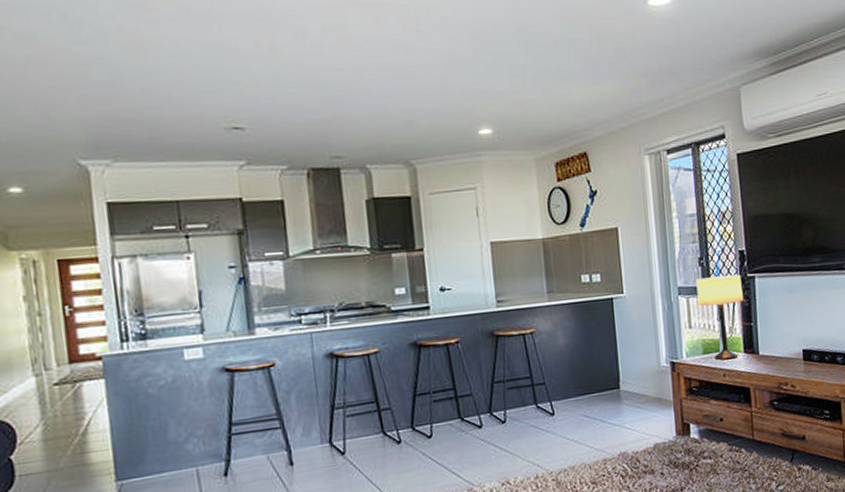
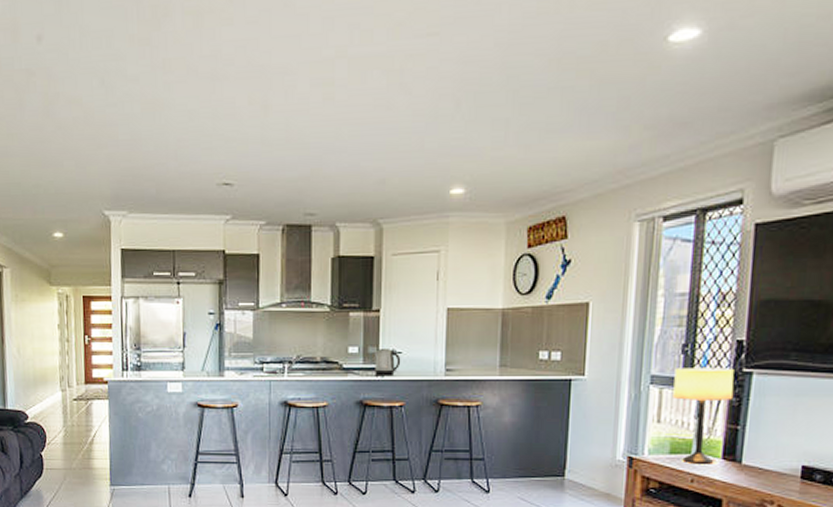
kettle: none [422,285,452,316] -> present [374,347,401,377]

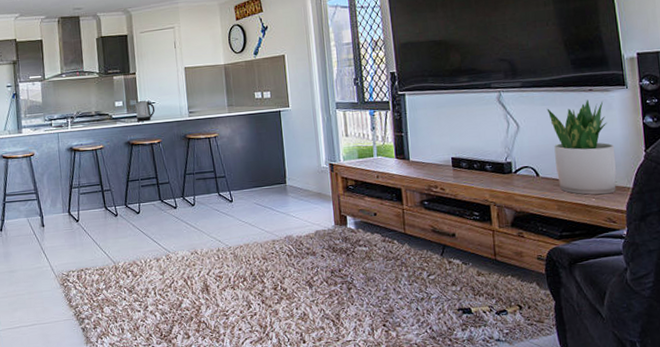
table lamp: present [673,366,734,464] -> none [351,92,396,164]

